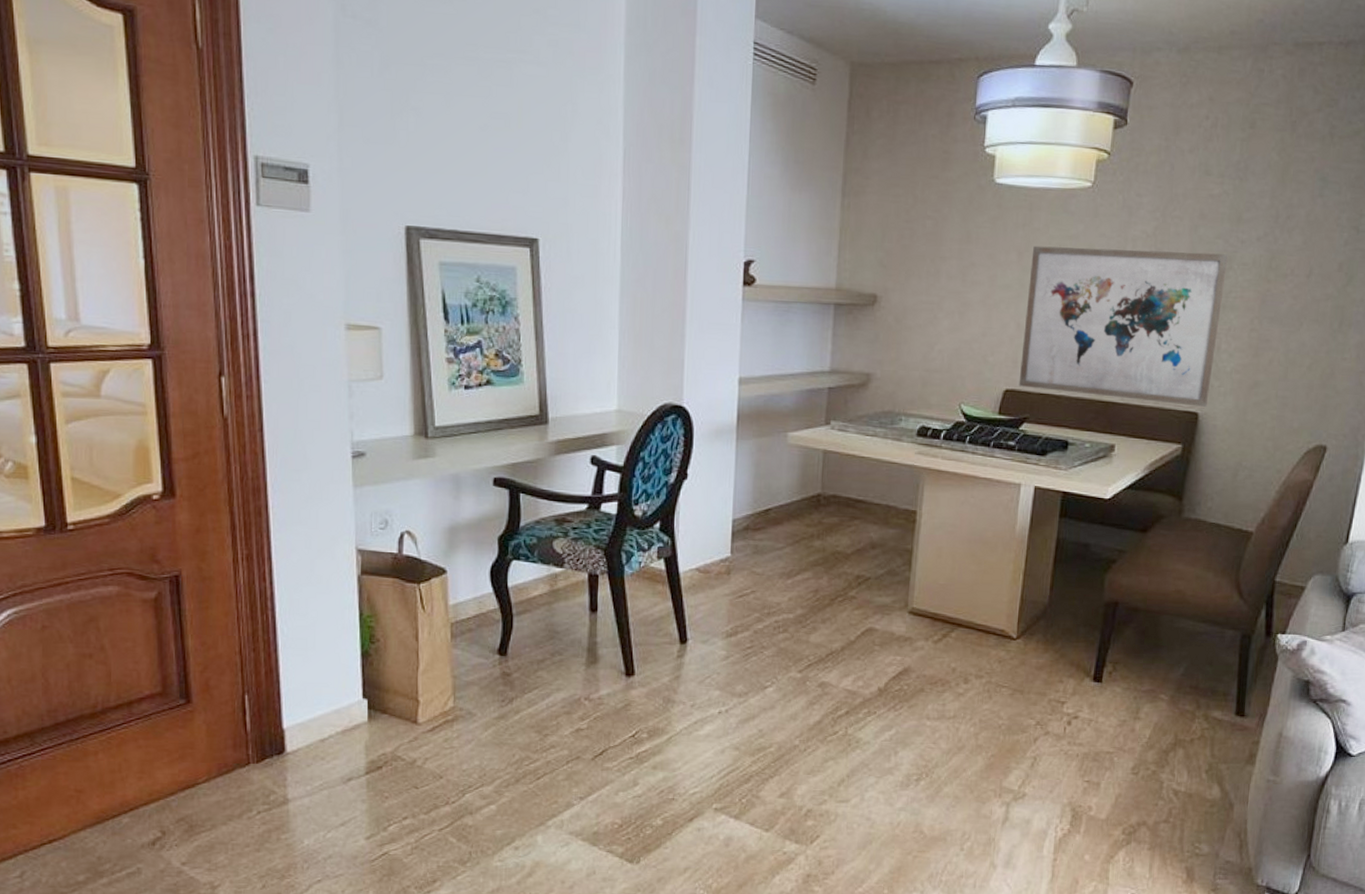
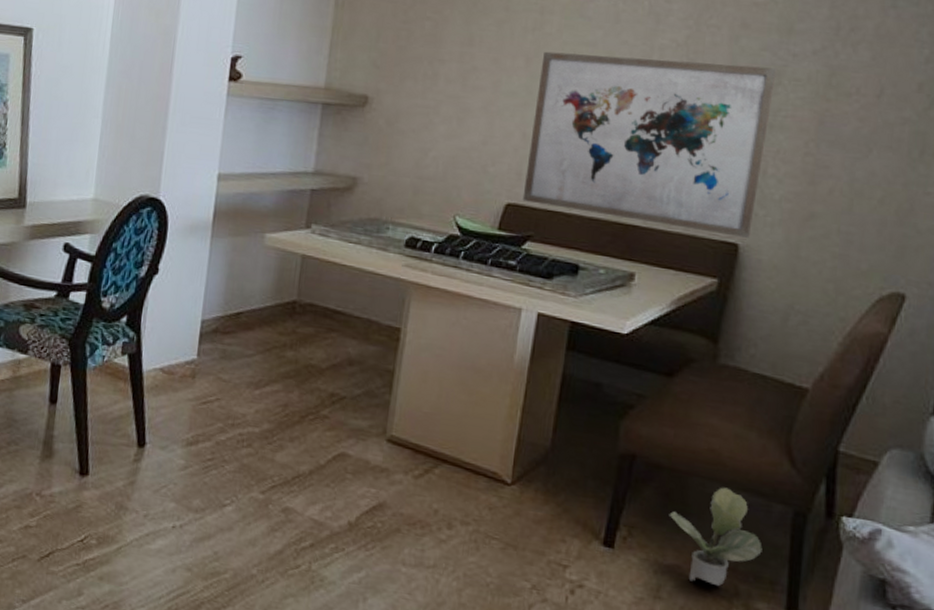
potted plant: none [1145,621,1218,703] -> present [669,487,763,587]

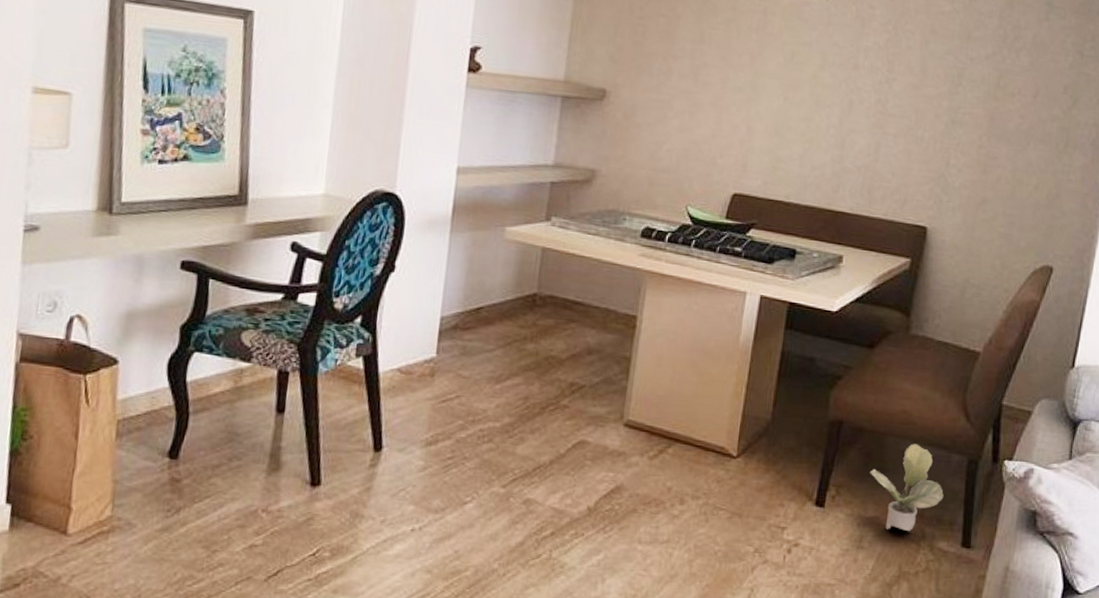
wall art: present [522,51,777,238] -> none [747,50,958,221]

